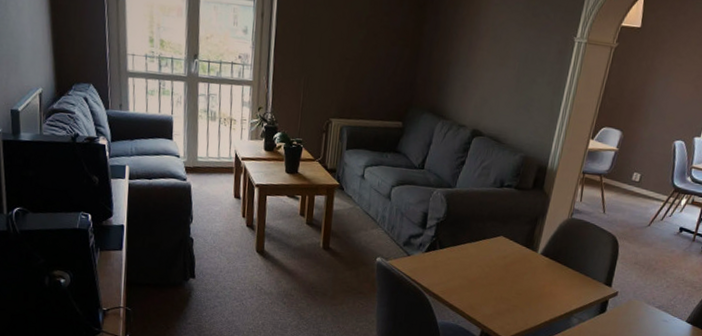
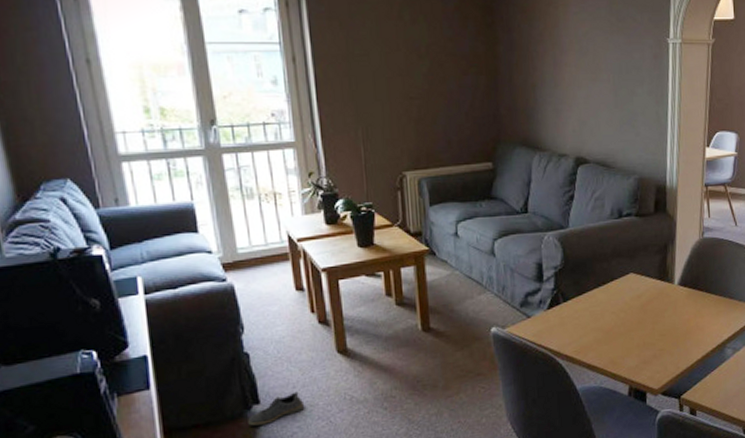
shoe: none [184,275,227,295] -> present [248,391,305,426]

